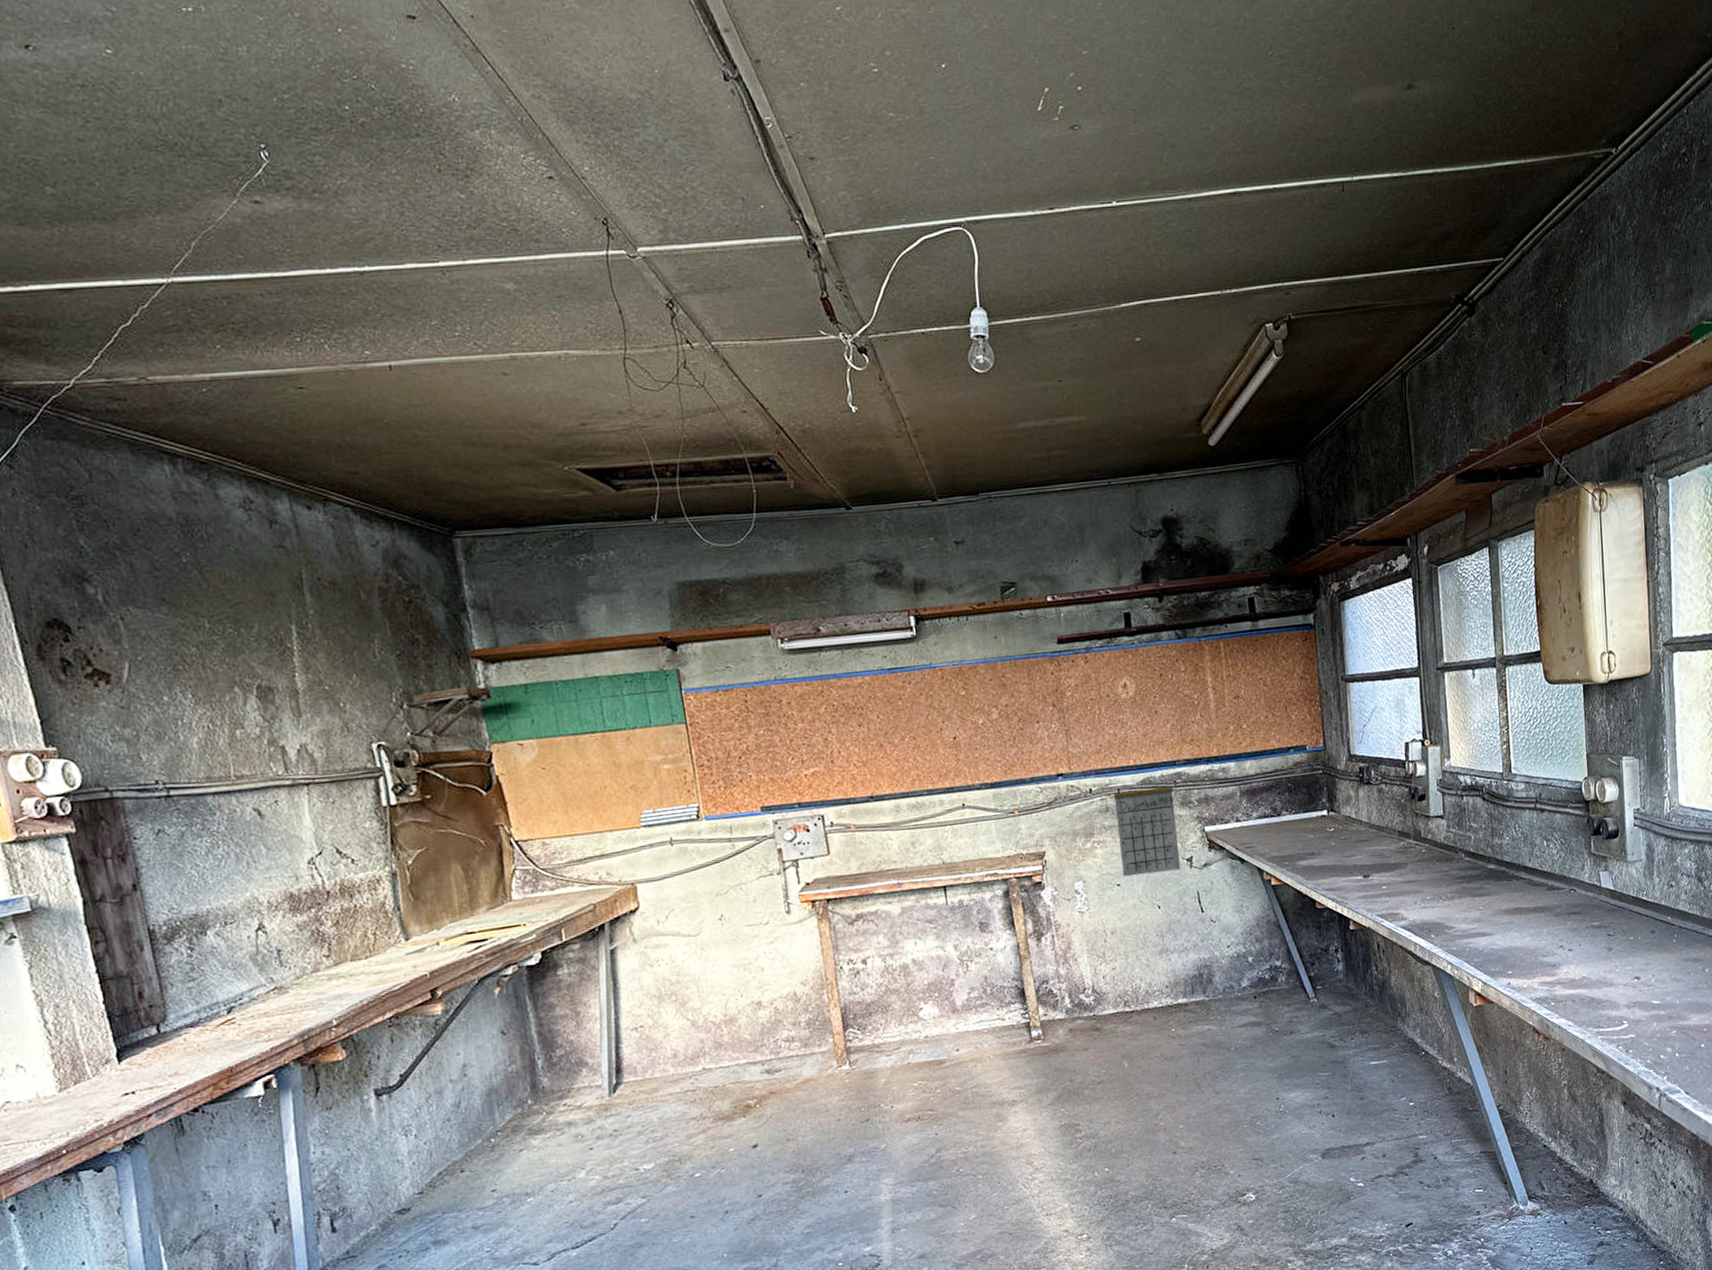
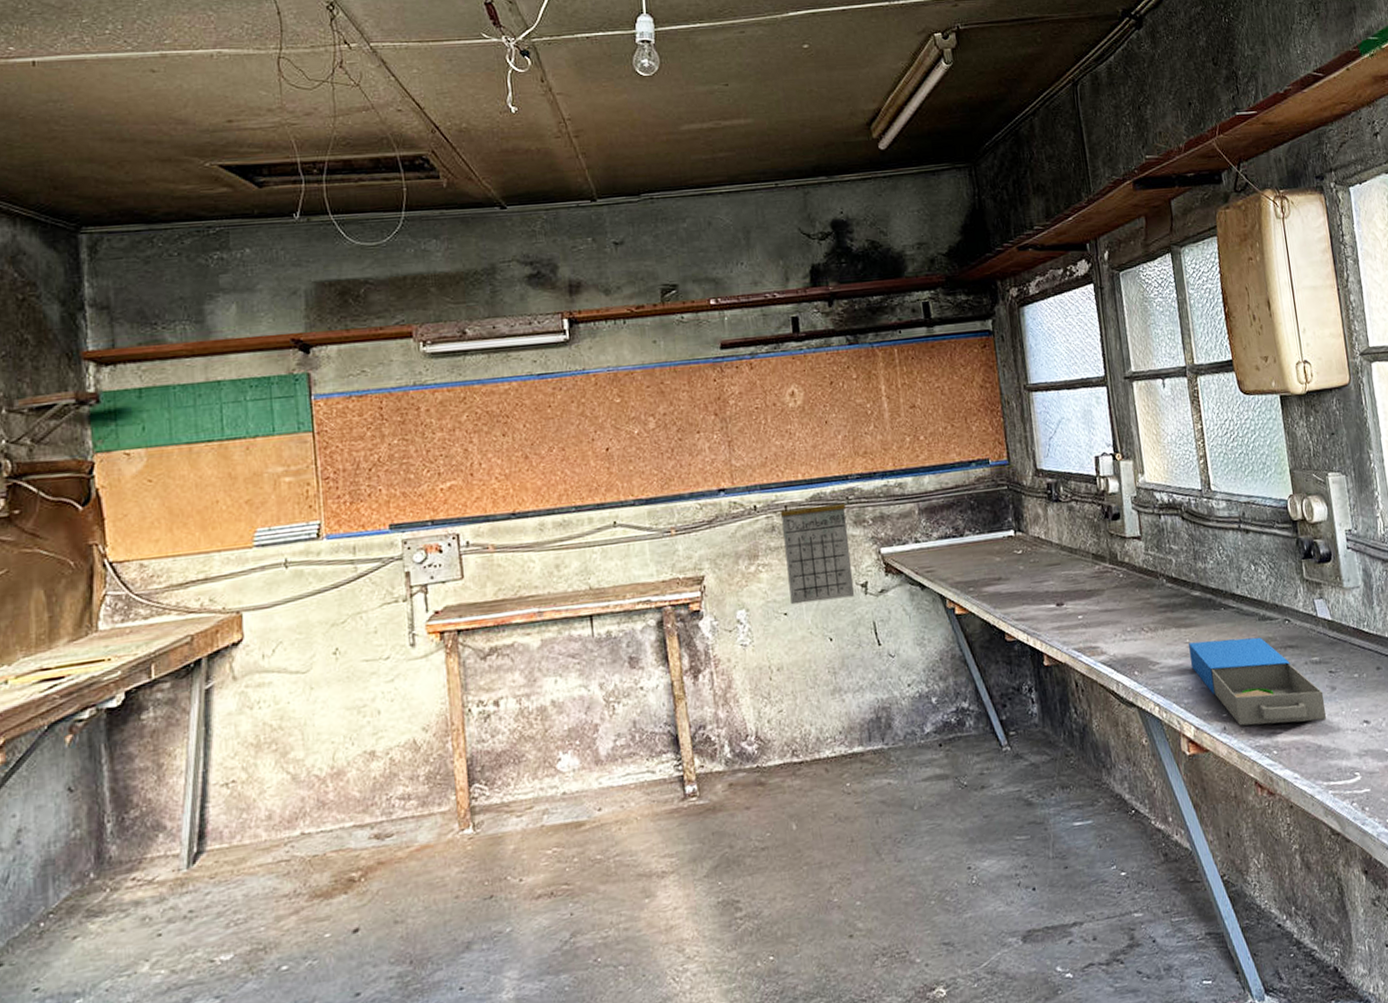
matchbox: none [1482,904,1602,982] -> present [1189,637,1326,726]

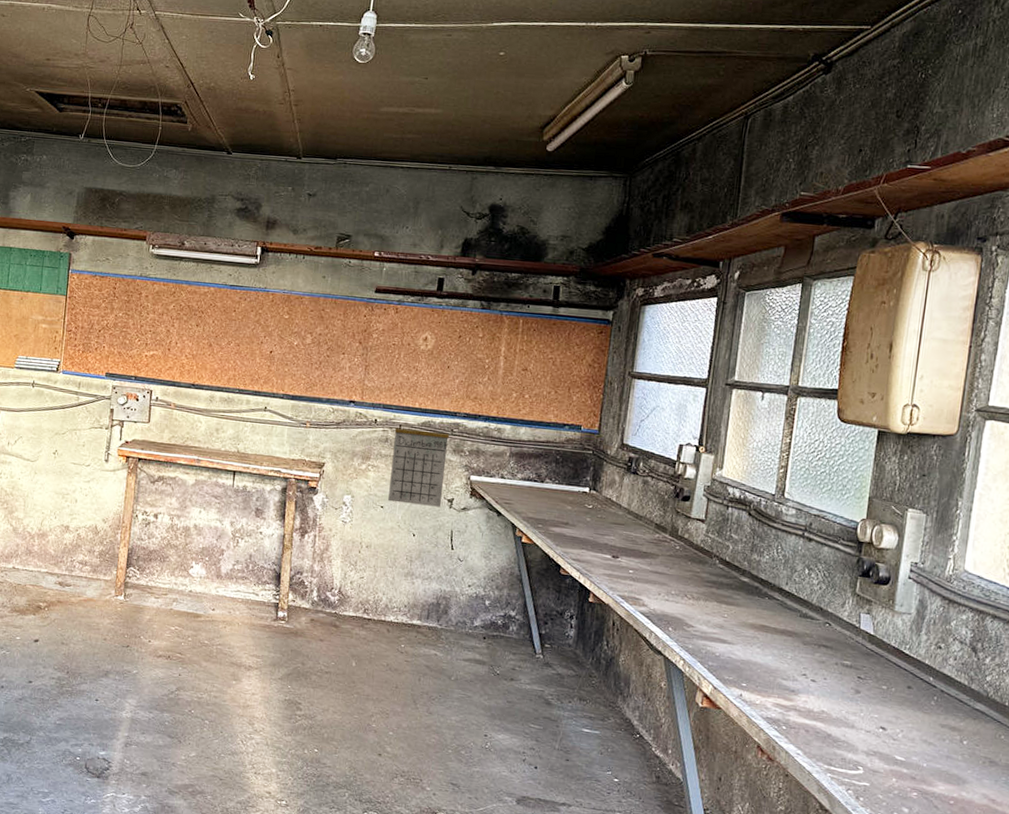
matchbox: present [1189,637,1326,726] -> none [723,618,847,716]

